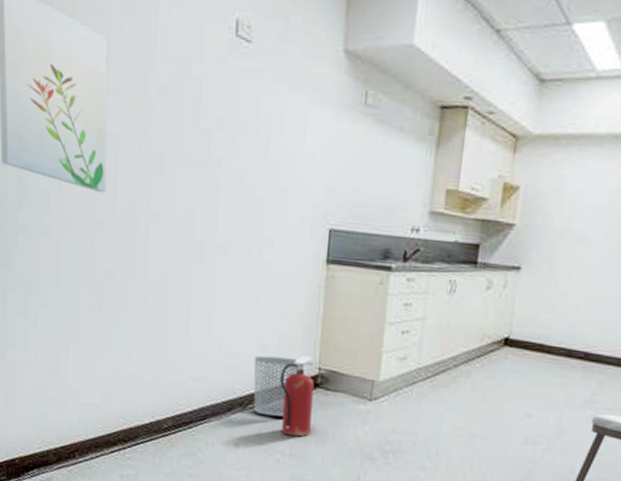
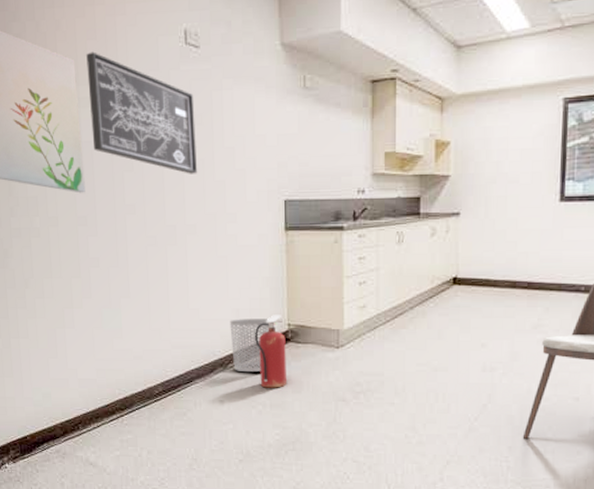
wall art: none [119,31,239,187] -> present [86,51,197,174]

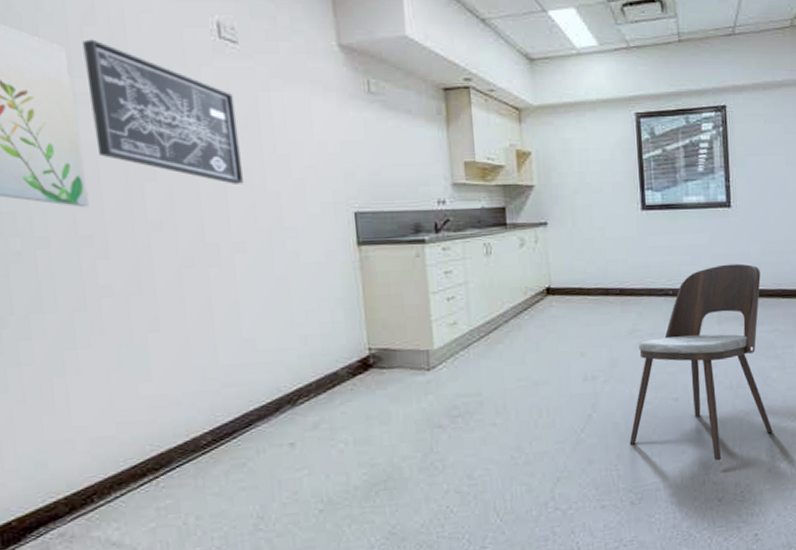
waste bin: present [230,319,269,373] -> none [296,344,346,408]
fire extinguisher: present [255,315,286,388] -> none [329,339,372,423]

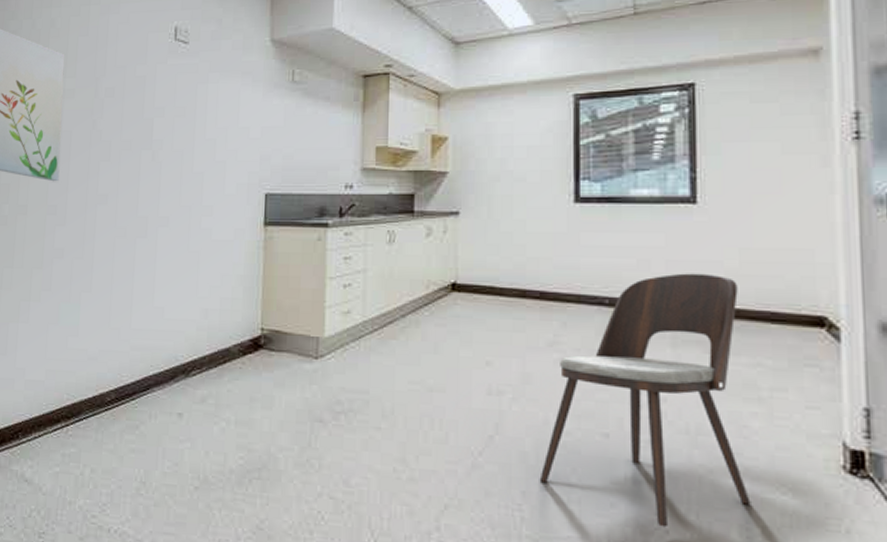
wall art: present [82,39,243,184] -> none [72,47,179,165]

